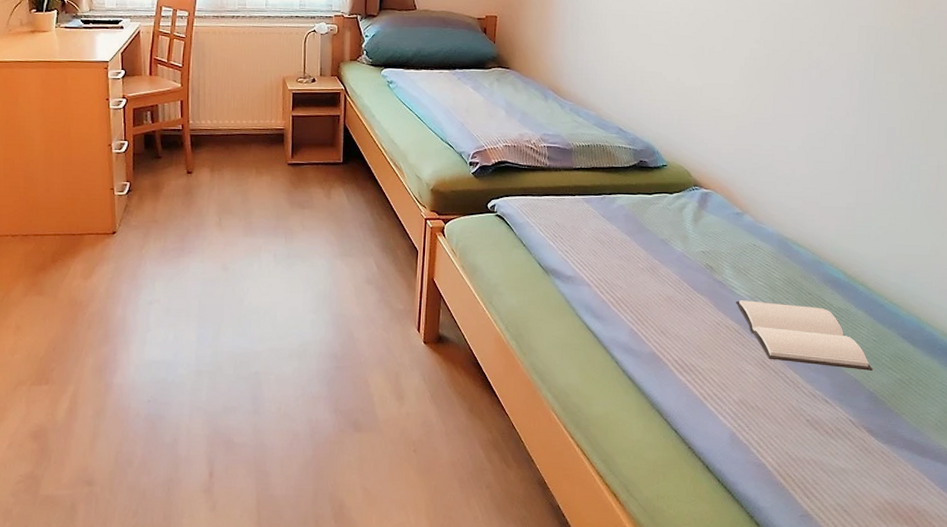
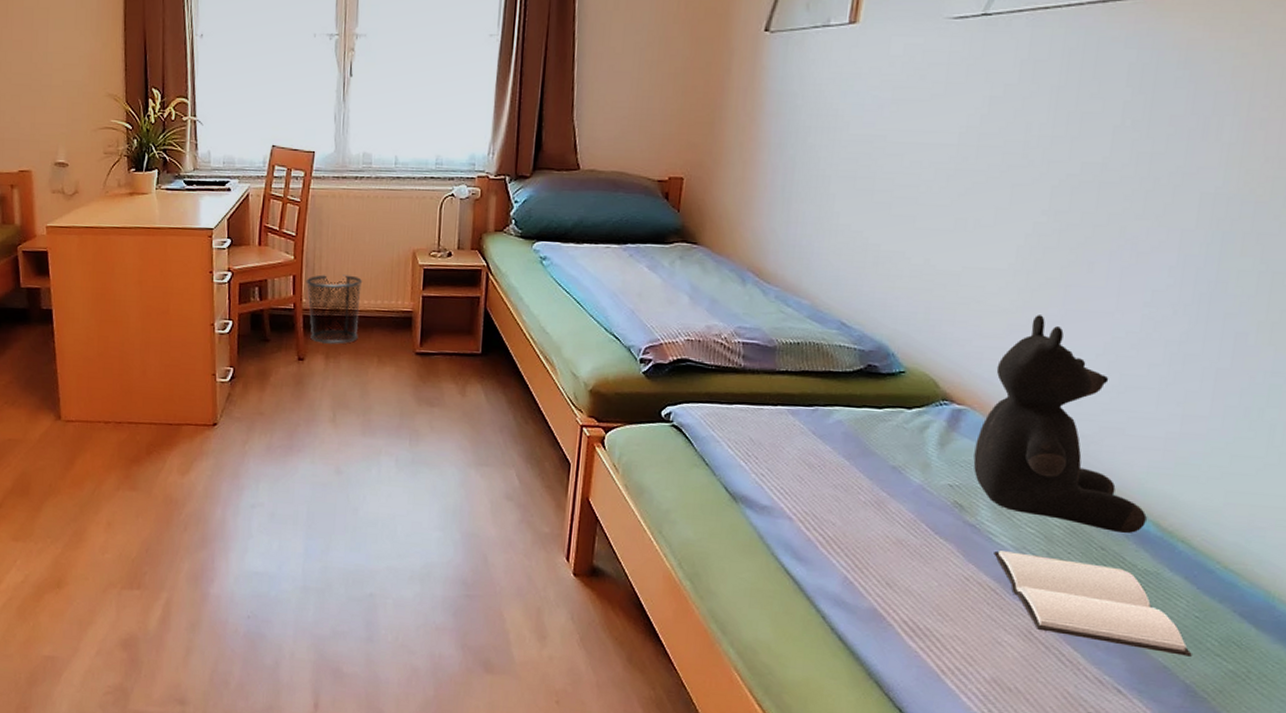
waste bin: none [192,99,241,159] -> present [305,275,363,344]
teddy bear: none [718,118,838,281] -> present [973,315,1147,533]

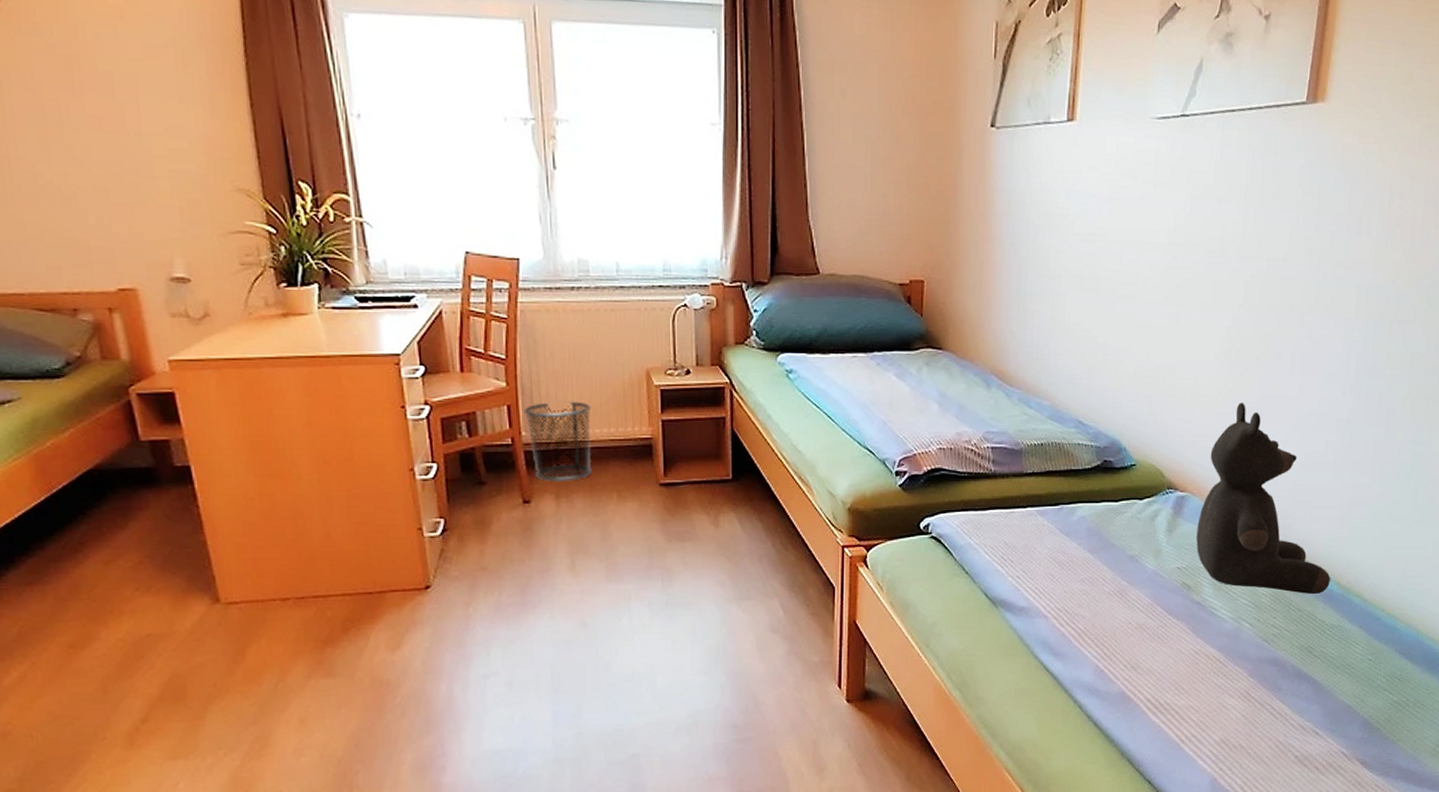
book: present [994,551,1192,657] -> none [1216,623,1368,695]

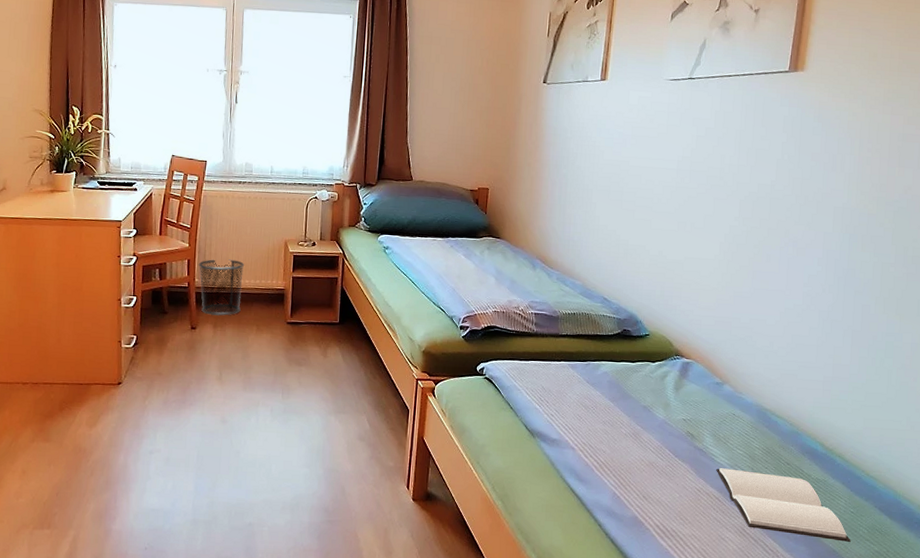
teddy bear: present [1196,402,1330,594] -> none [699,292,815,452]
book: none [1216,623,1368,695] -> present [716,468,851,542]

